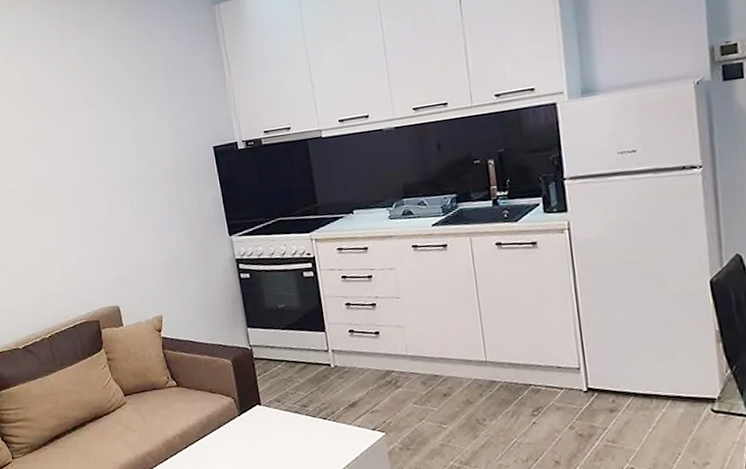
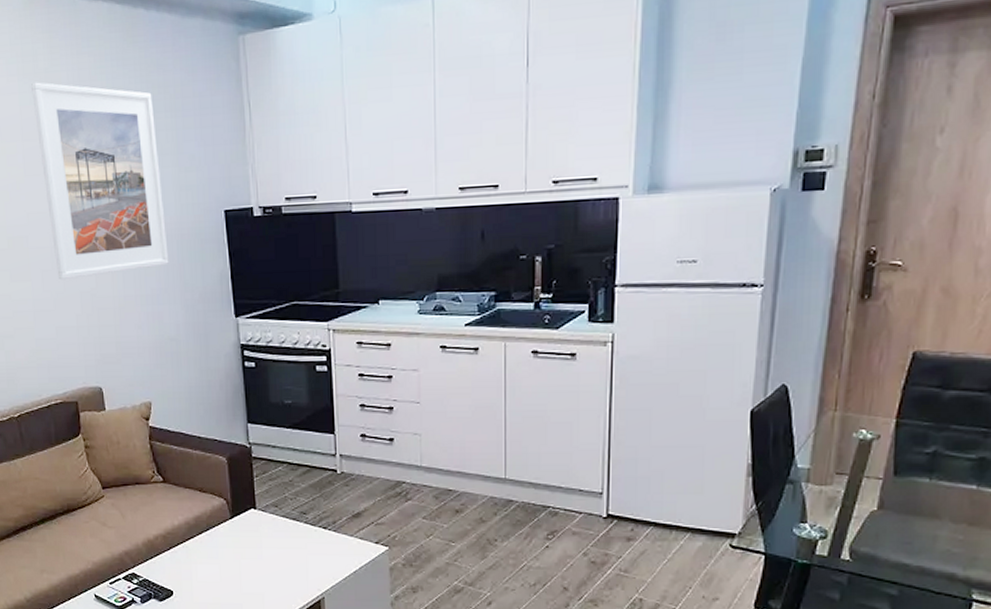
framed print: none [49,57,170,218] -> present [31,82,169,280]

